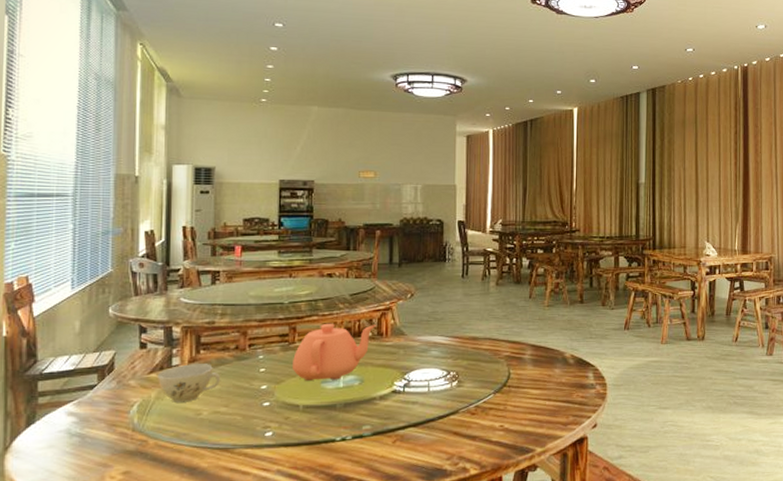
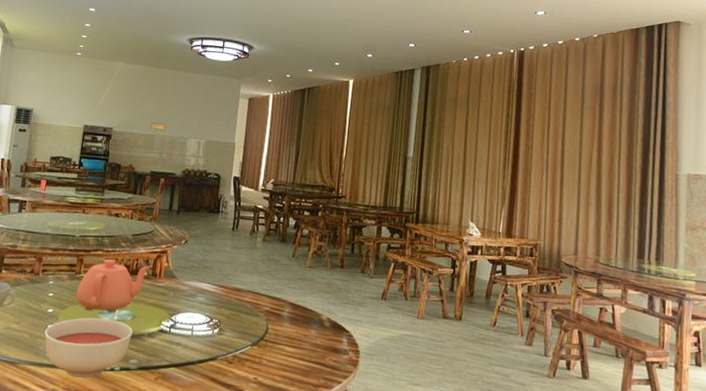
bowl: none [260,387,362,454] -> present [44,317,133,378]

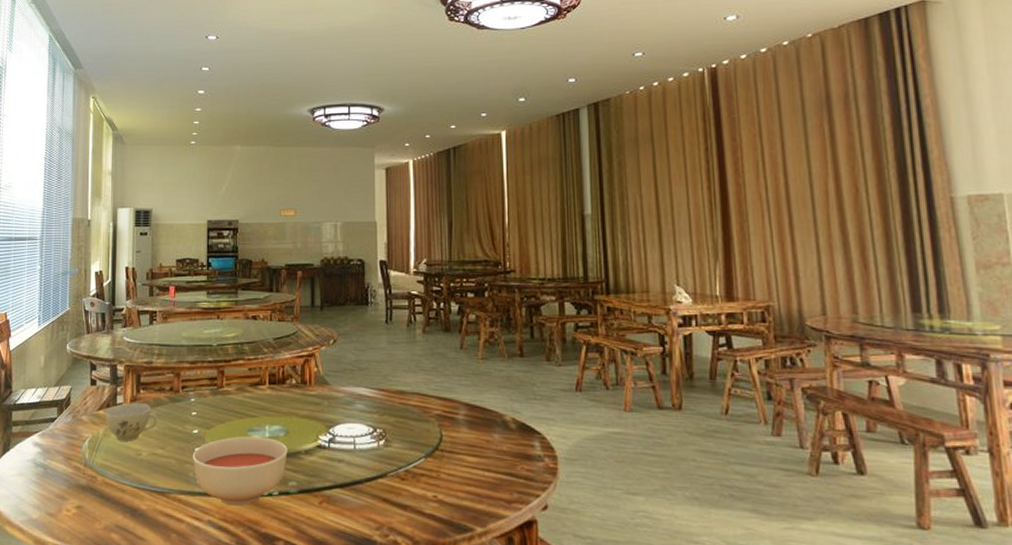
teapot: present [75,258,152,313] -> none [220,368,300,429]

